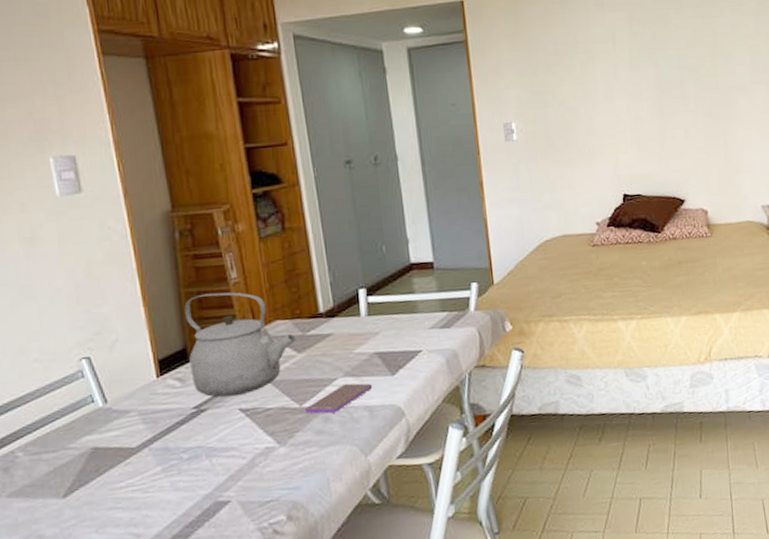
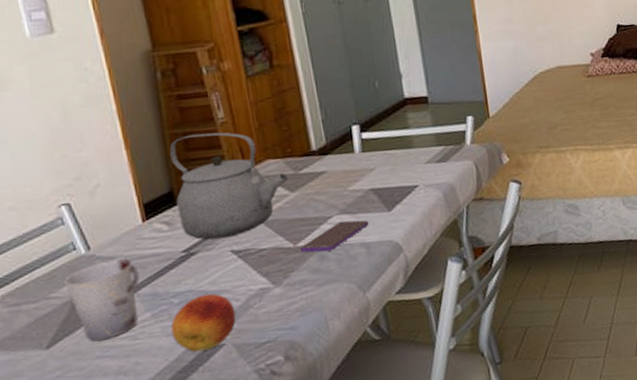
cup: none [82,413,153,493] -> present [64,259,140,341]
fruit: none [179,450,242,508] -> present [170,293,237,353]

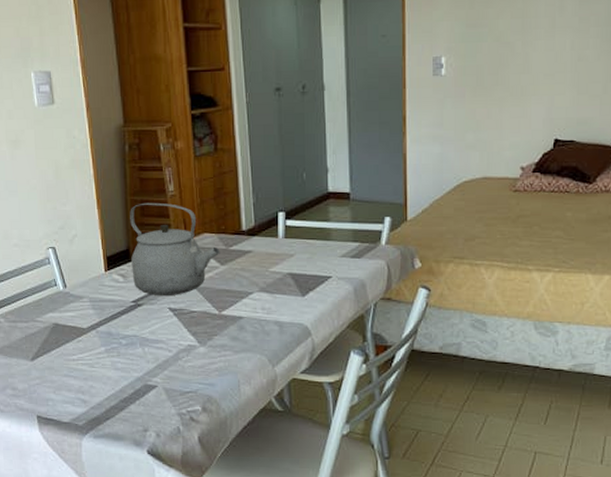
cup: present [64,259,140,341] -> none [47,299,100,363]
fruit: present [170,293,237,353] -> none [118,341,168,388]
smartphone: present [299,220,369,253] -> none [223,298,284,323]

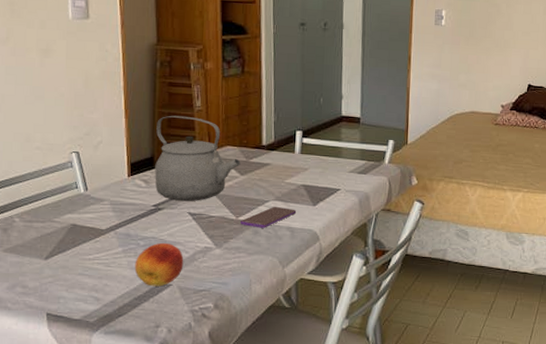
fruit: none [118,341,168,388] -> present [134,242,184,287]
smartphone: none [223,298,284,323] -> present [239,206,297,228]

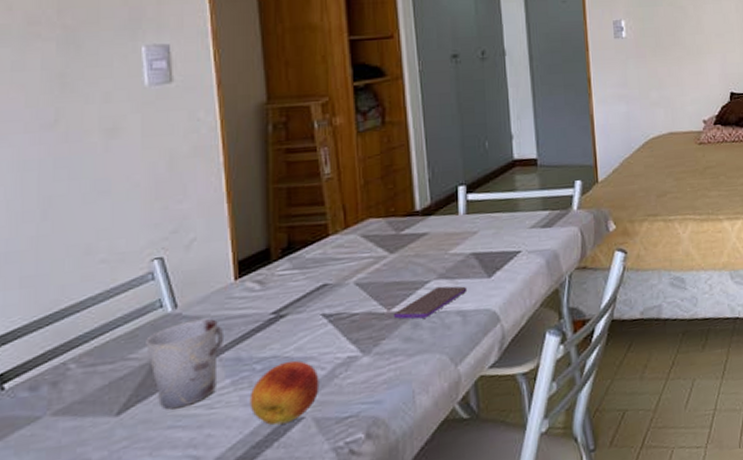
cup: none [66,201,119,262] -> present [146,319,225,409]
tea kettle: present [155,115,241,202] -> none [272,188,389,302]

